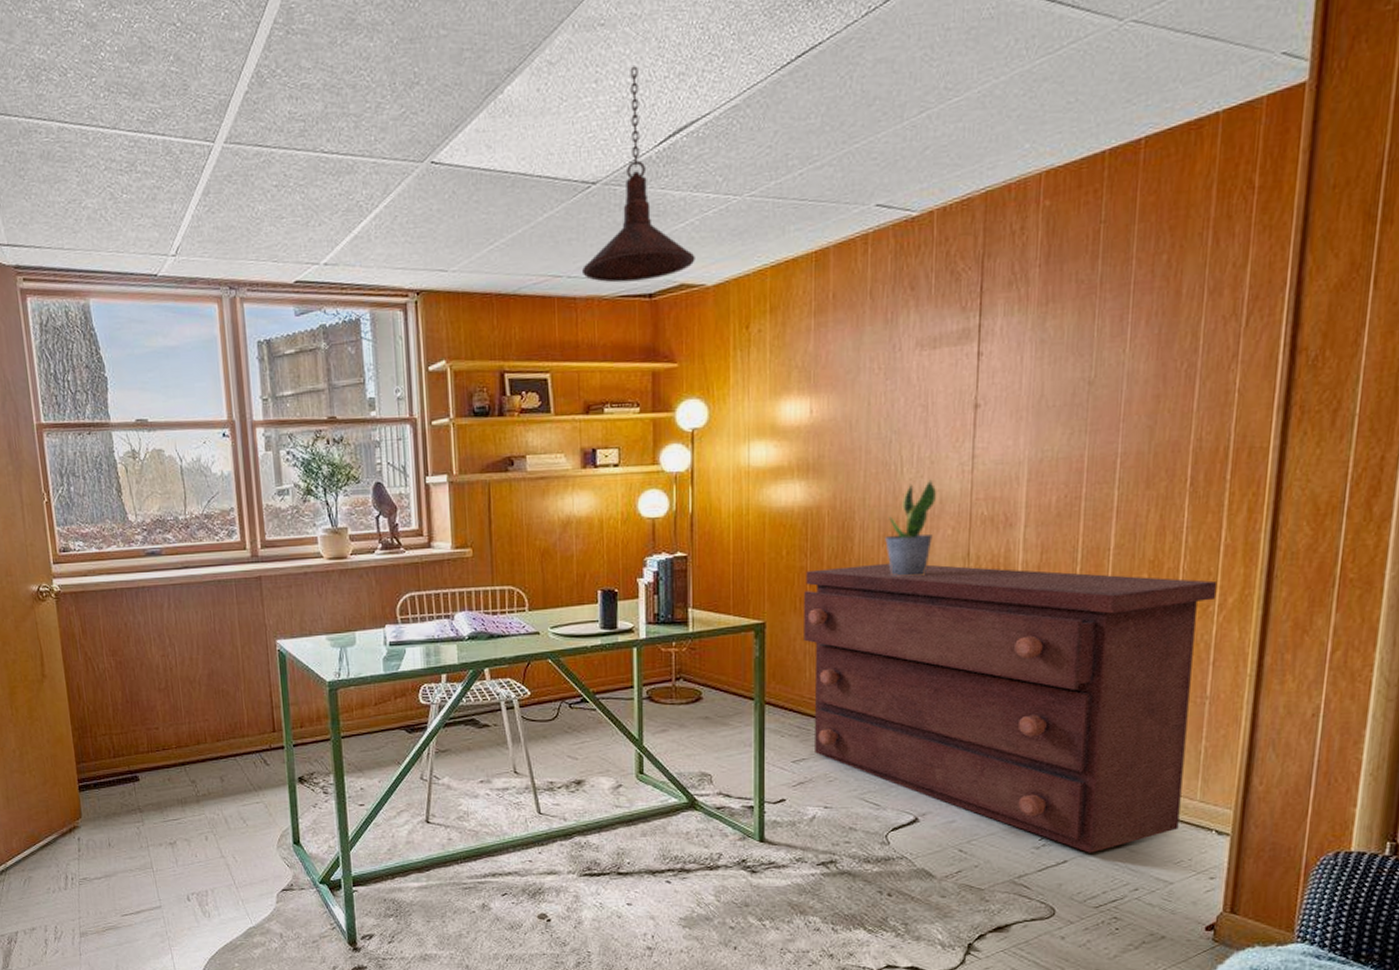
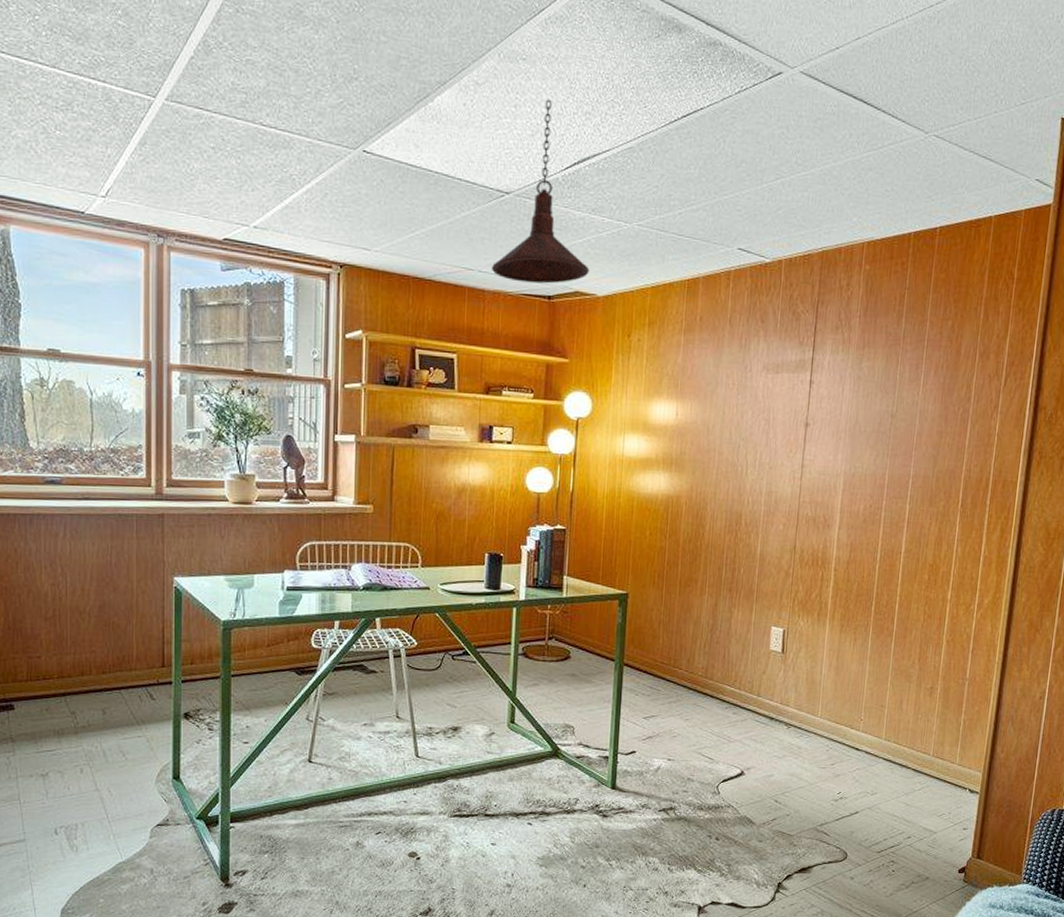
dresser: present [804,563,1218,853] -> none [659,549,978,806]
potted plant: present [885,479,936,577] -> none [730,482,772,563]

